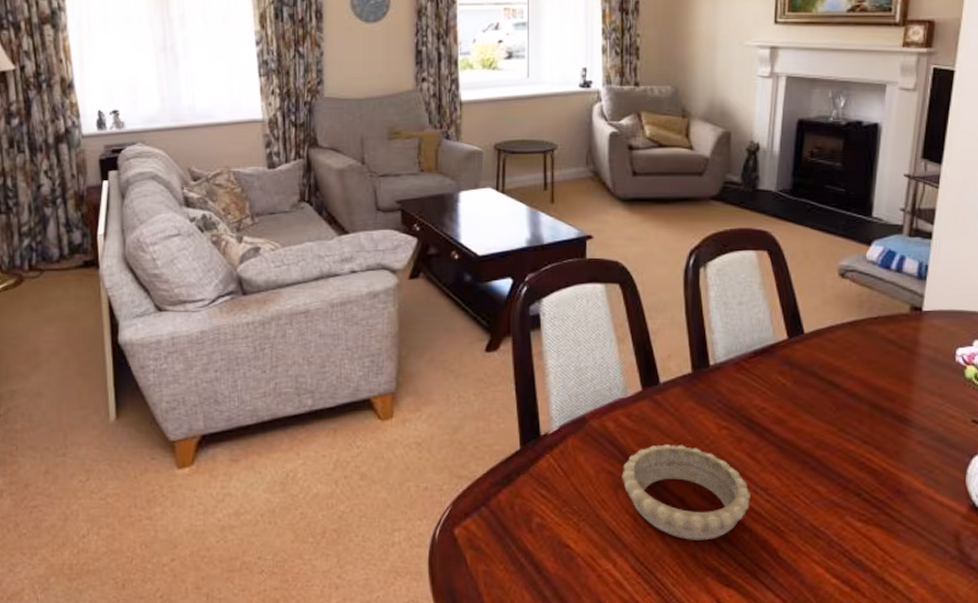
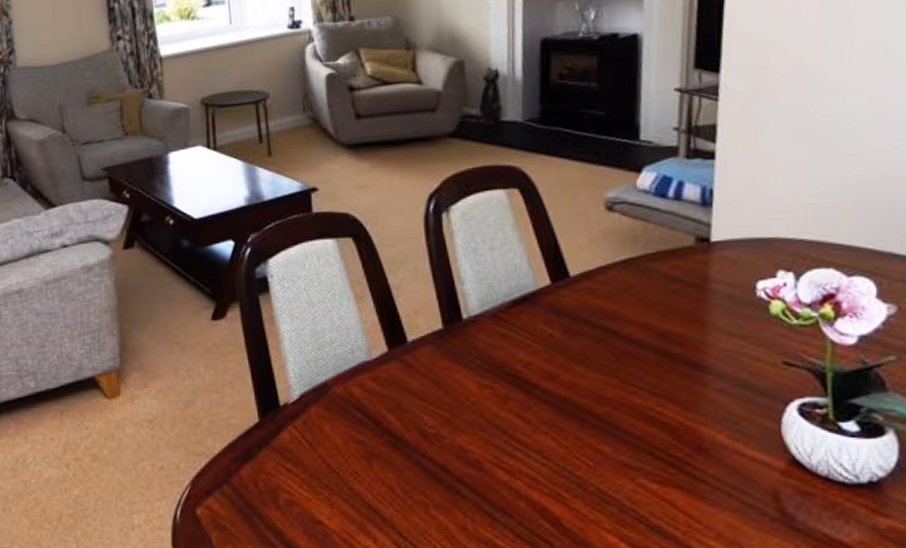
decorative bowl: present [622,444,750,541] -> none [374,408,523,511]

